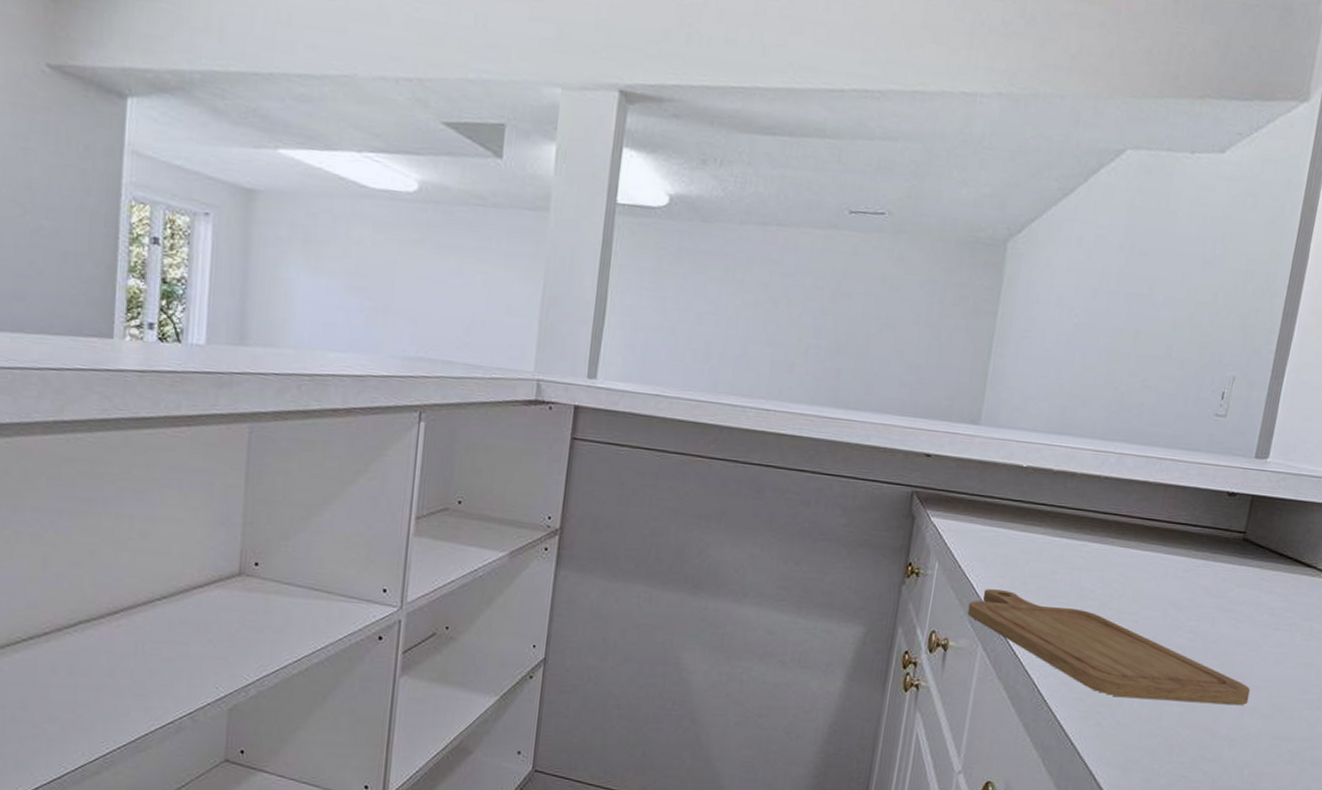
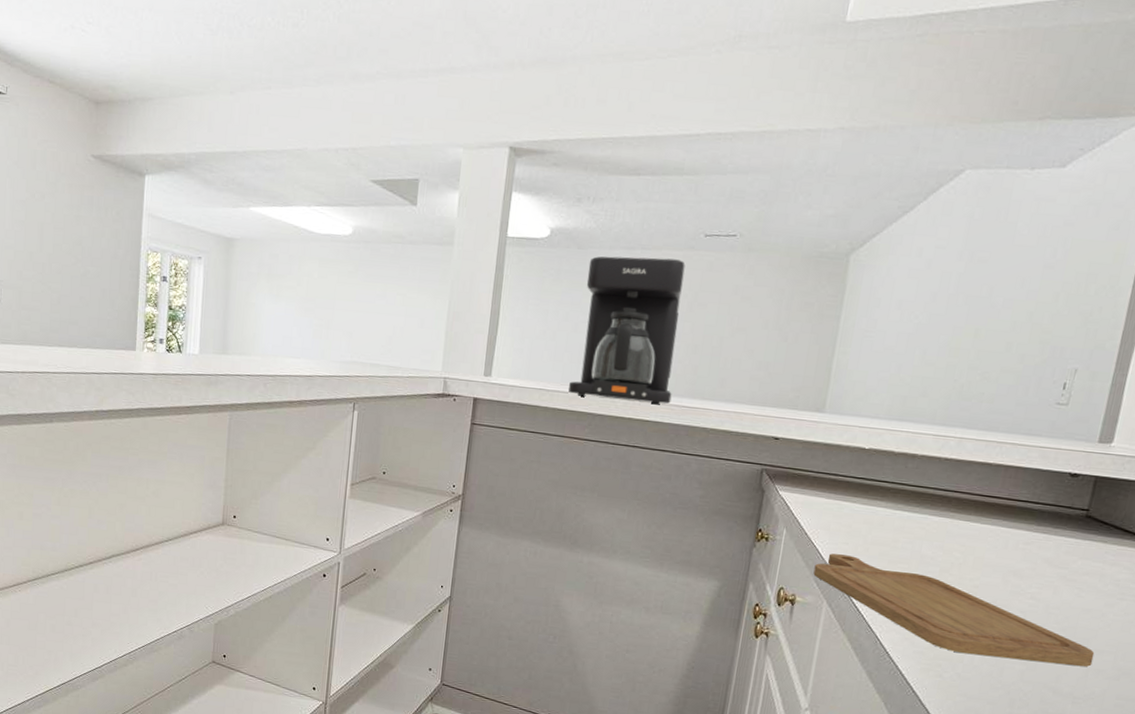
coffee maker: none [691,232,827,415] -> present [568,256,685,405]

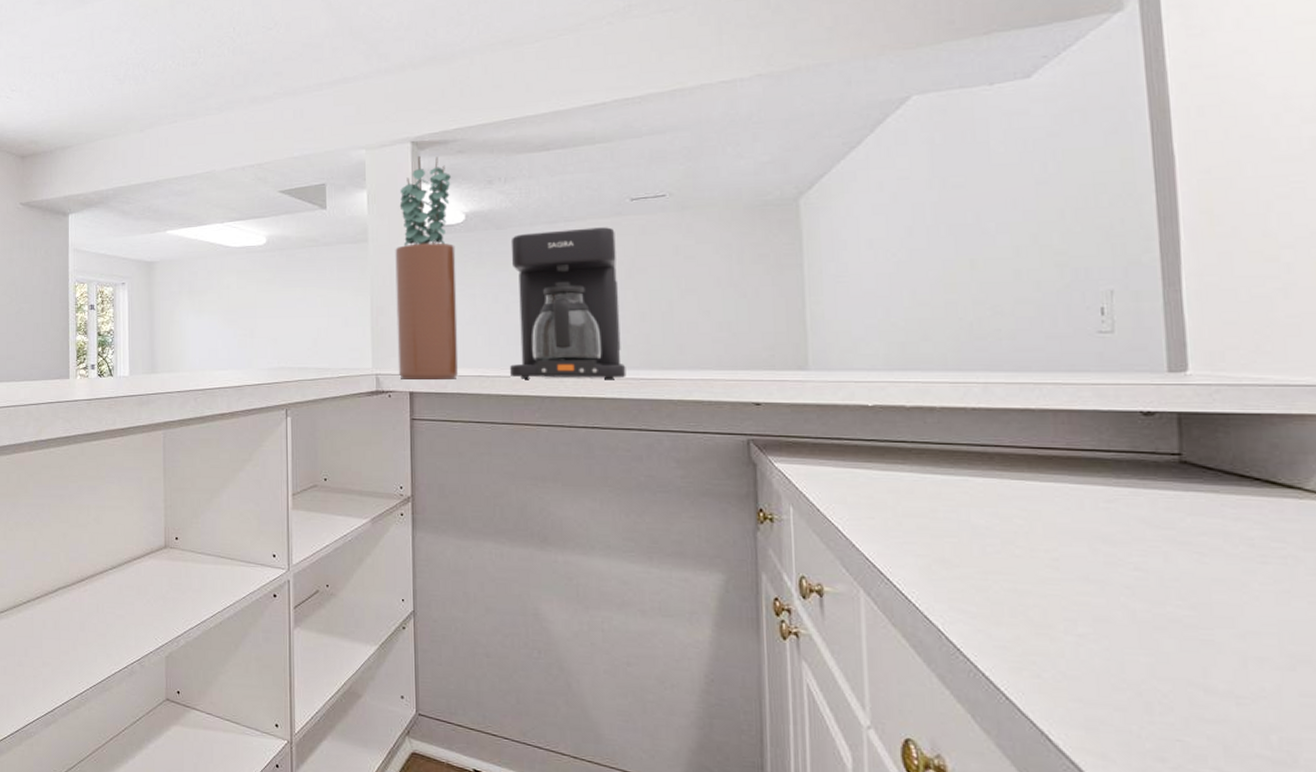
vase: none [465,163,543,390] -> present [395,156,459,381]
chopping board: present [813,553,1095,667] -> none [838,531,1249,655]

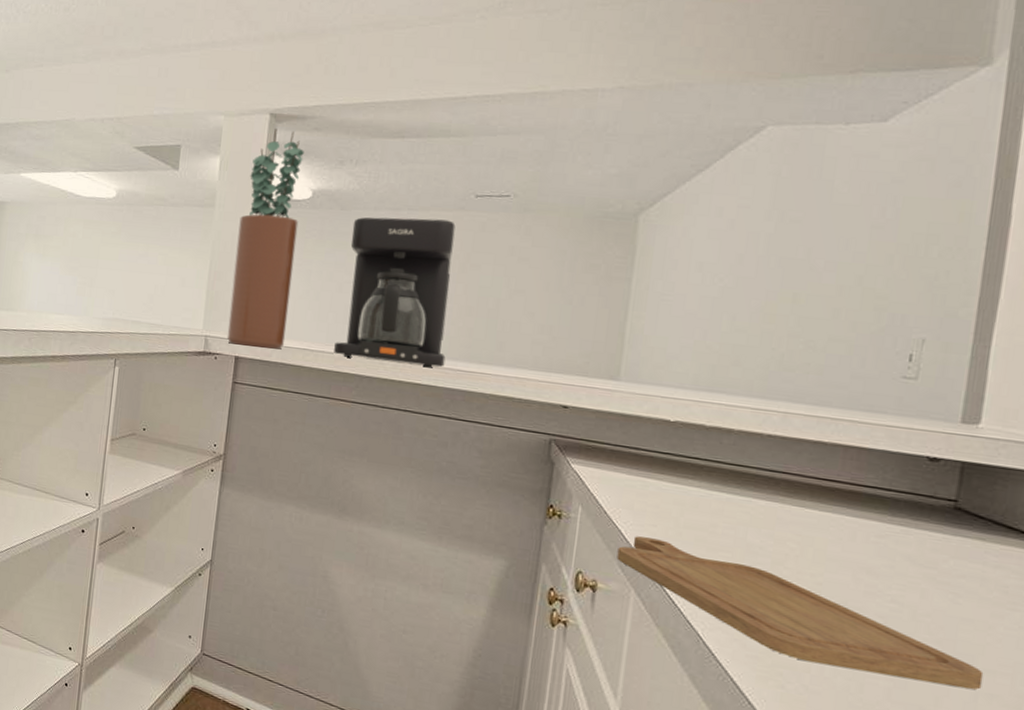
chopping board: none [838,531,1249,655] -> present [616,536,984,690]

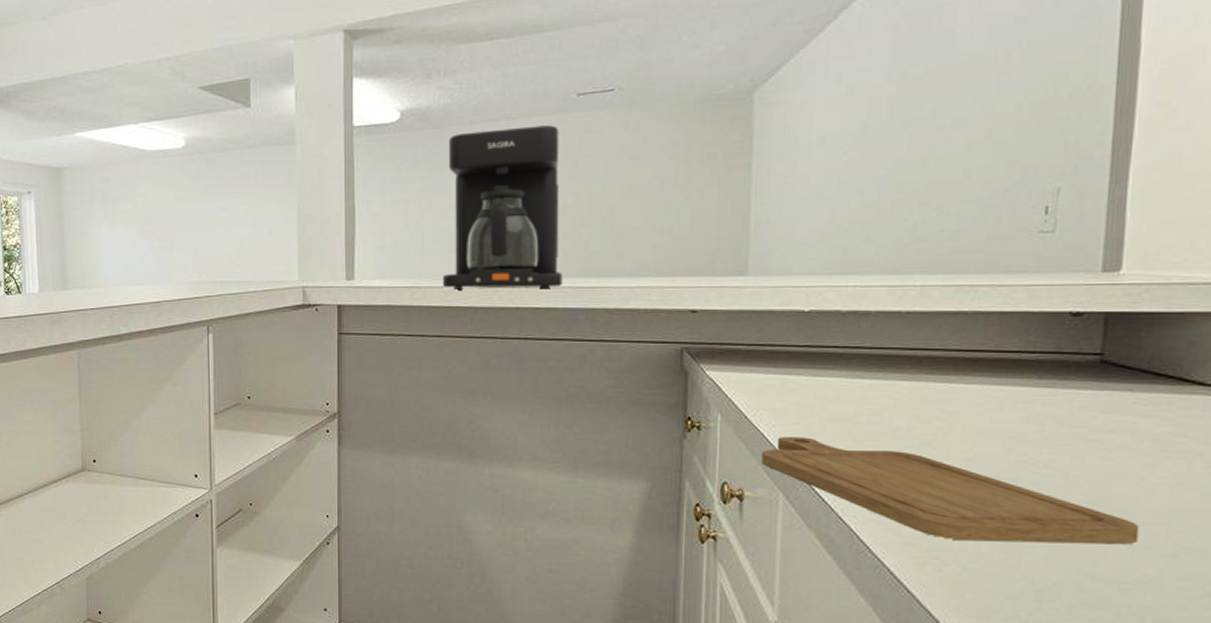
vase: present [226,129,304,350] -> none [324,47,390,293]

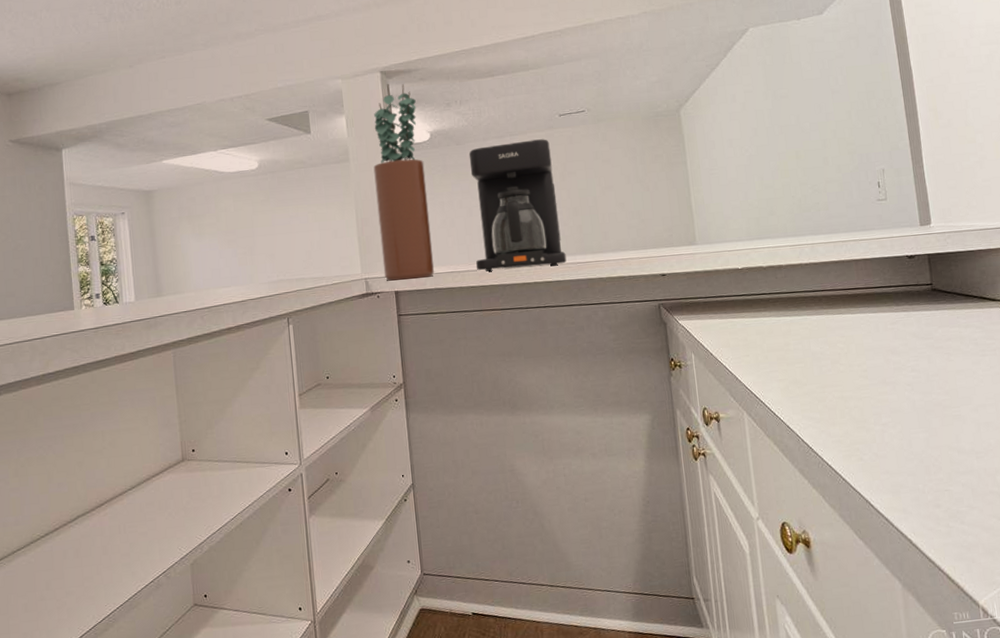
vase: none [324,47,390,293] -> present [373,84,435,281]
chopping board: present [761,437,1140,545] -> none [727,365,981,434]

